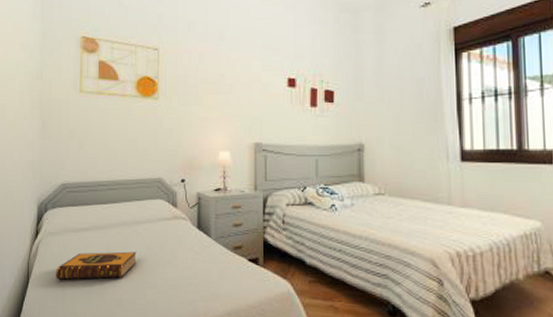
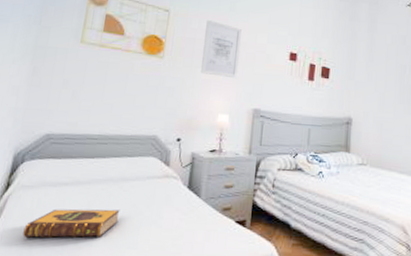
wall art: none [197,53,234,113] -> present [201,19,242,79]

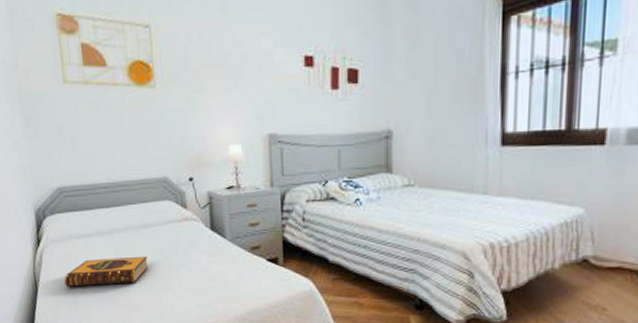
wall art: present [201,19,242,79] -> none [196,29,243,101]

